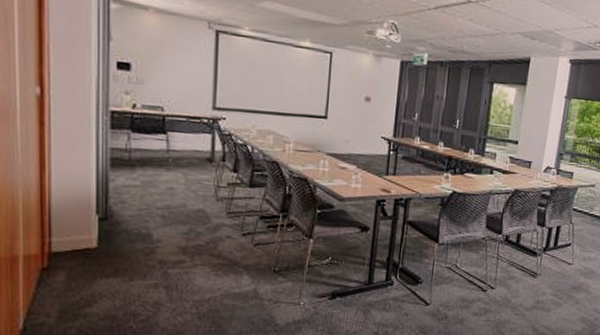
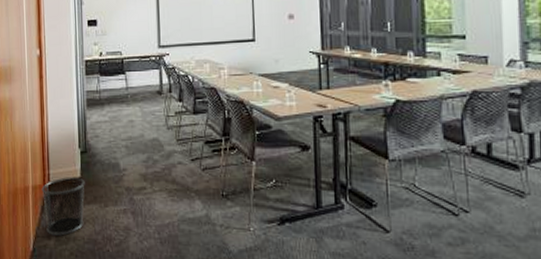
waste bin: none [38,246,103,312] -> present [41,177,85,236]

